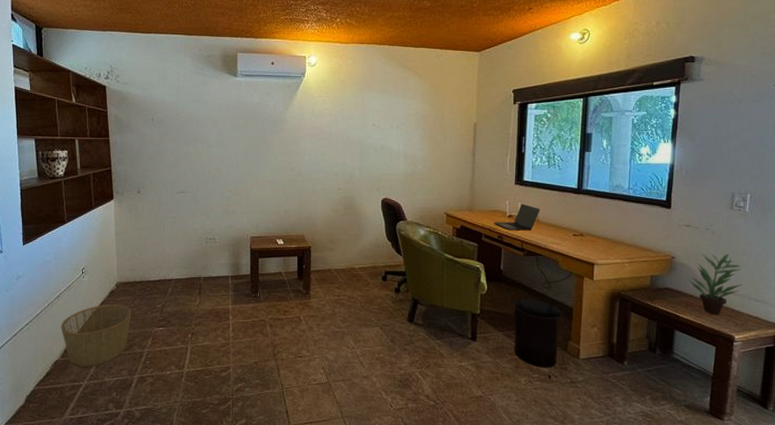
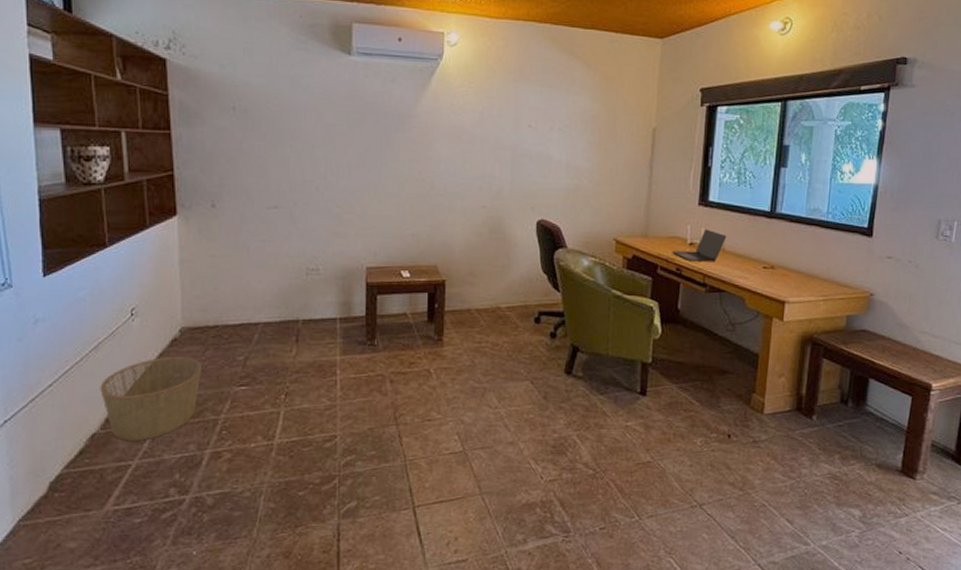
waste bin: present [513,299,563,368] -> none [690,344,748,426]
potted plant: present [687,254,743,315] -> none [885,290,944,361]

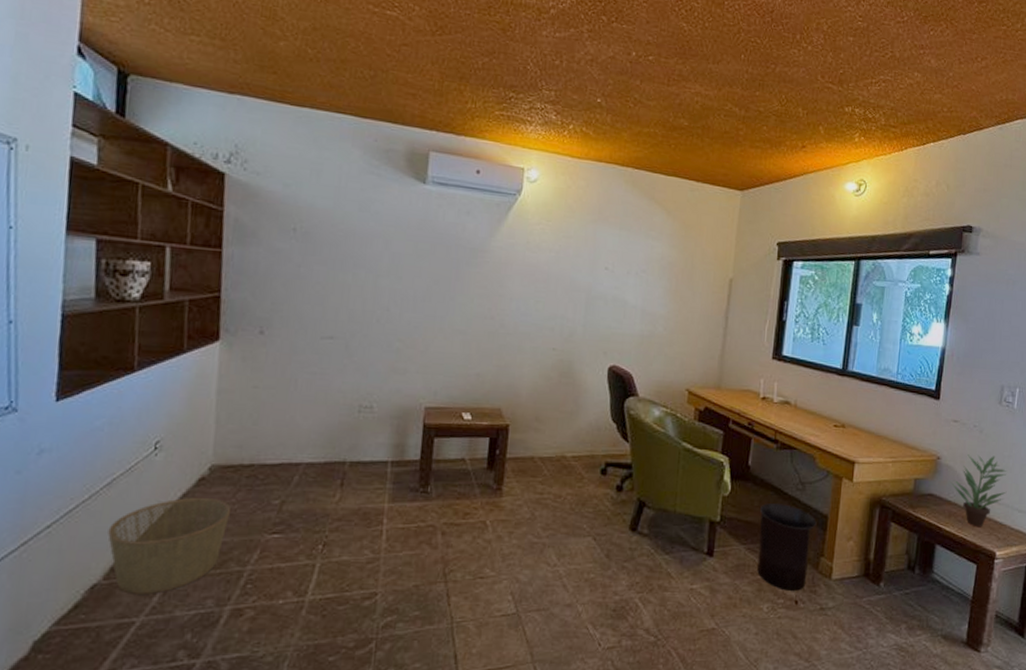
laptop: present [672,229,727,262] -> none [744,383,799,418]
waste bin: none [690,344,748,426] -> present [757,503,817,591]
potted plant: none [885,290,944,361] -> present [952,454,1007,528]

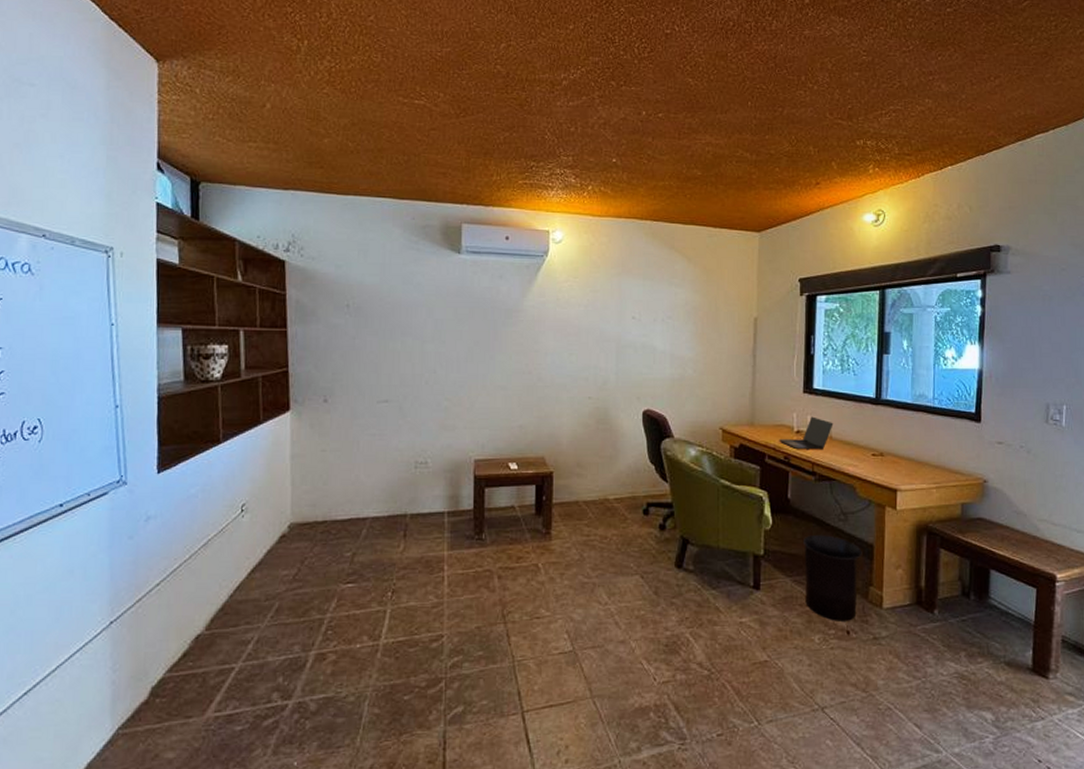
basket: present [108,497,232,594] -> none [207,552,310,643]
laptop: none [744,383,799,418] -> present [779,416,834,450]
potted plant: present [952,454,1007,528] -> none [1002,476,1063,550]

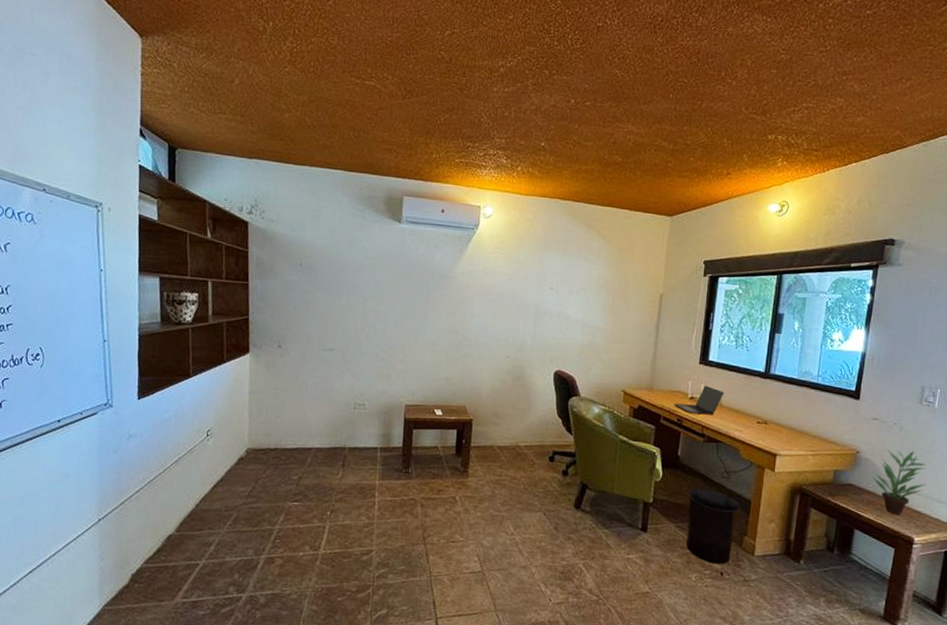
potted plant: none [1002,476,1063,550] -> present [871,449,927,516]

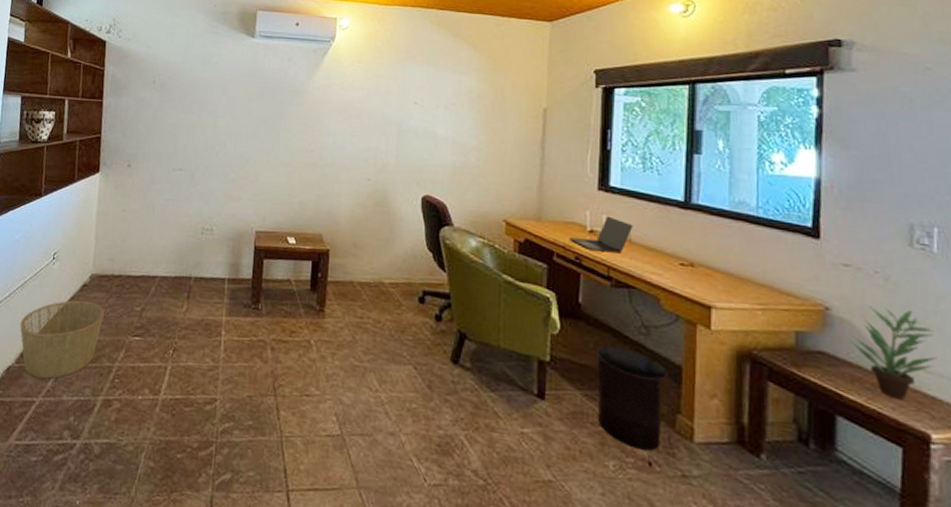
basket: none [177,472,263,544] -> present [20,300,105,379]

